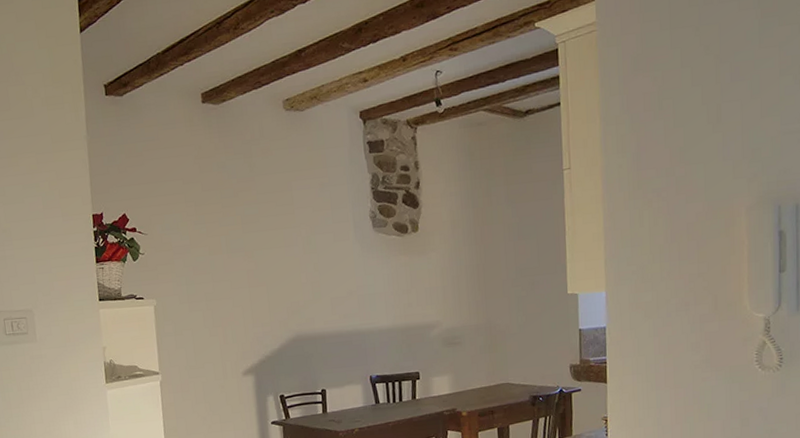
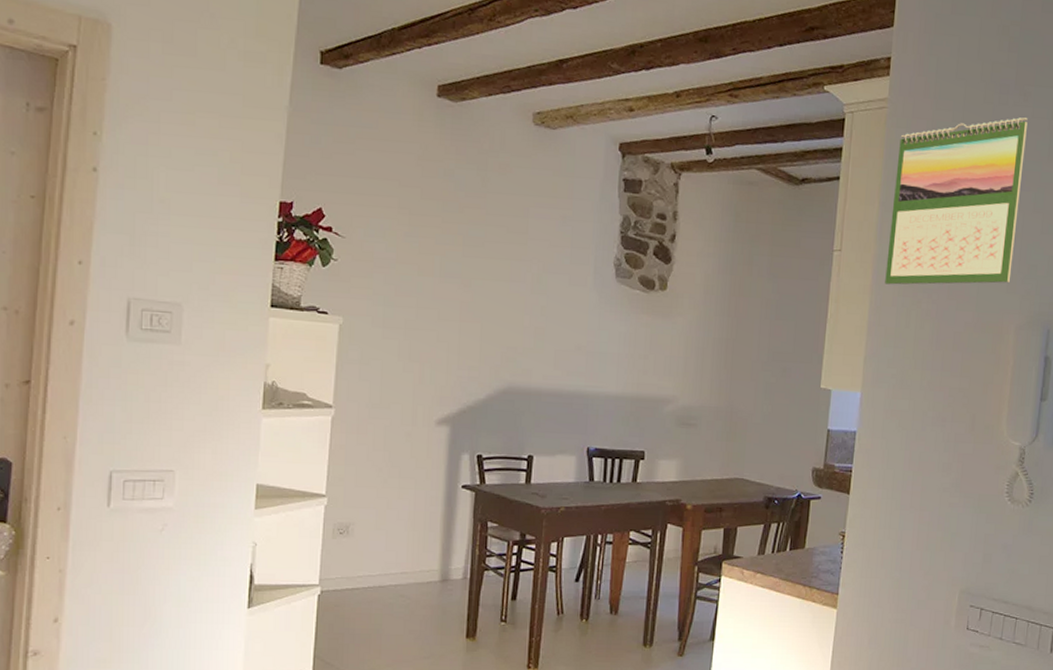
calendar: none [612,12,736,191] -> present [885,117,1028,285]

